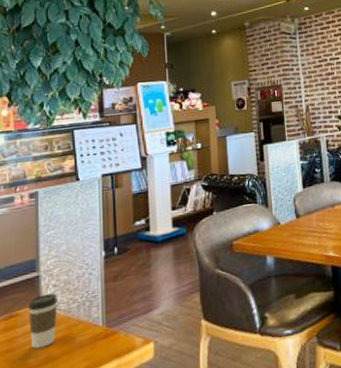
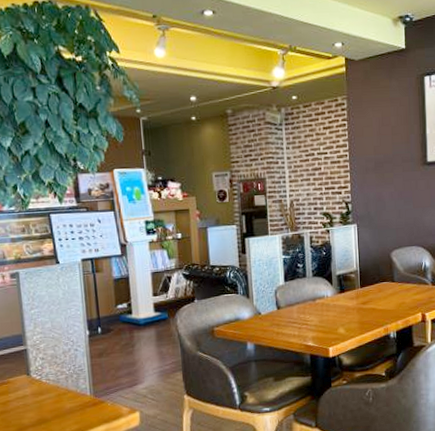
coffee cup: present [27,293,58,349] -> none [18,365,47,412]

